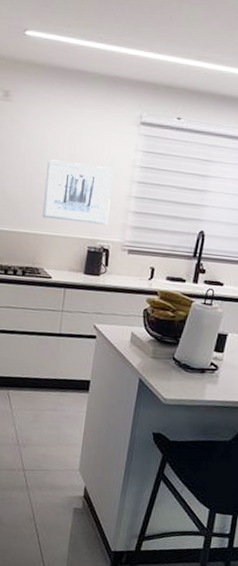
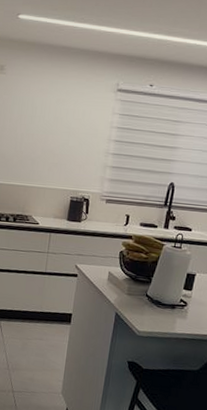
wall art: present [42,159,114,225] -> none [31,122,94,178]

